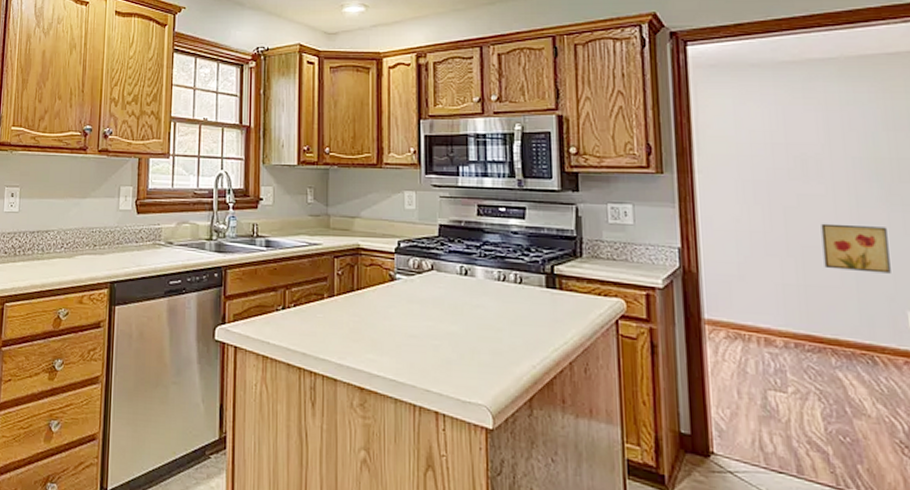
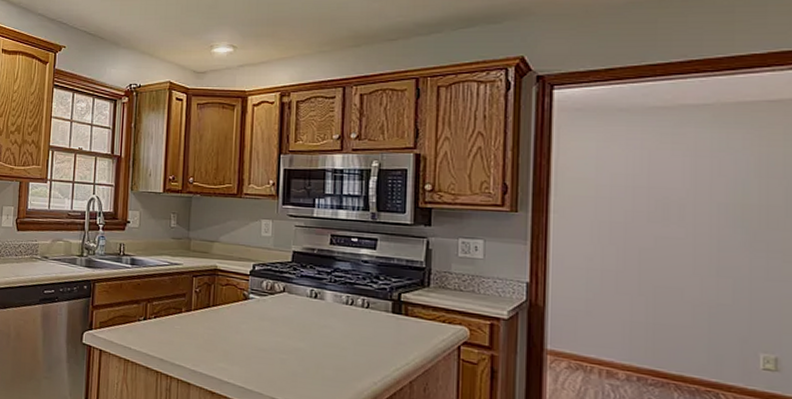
wall art: present [821,223,891,274] -> none [676,265,747,317]

